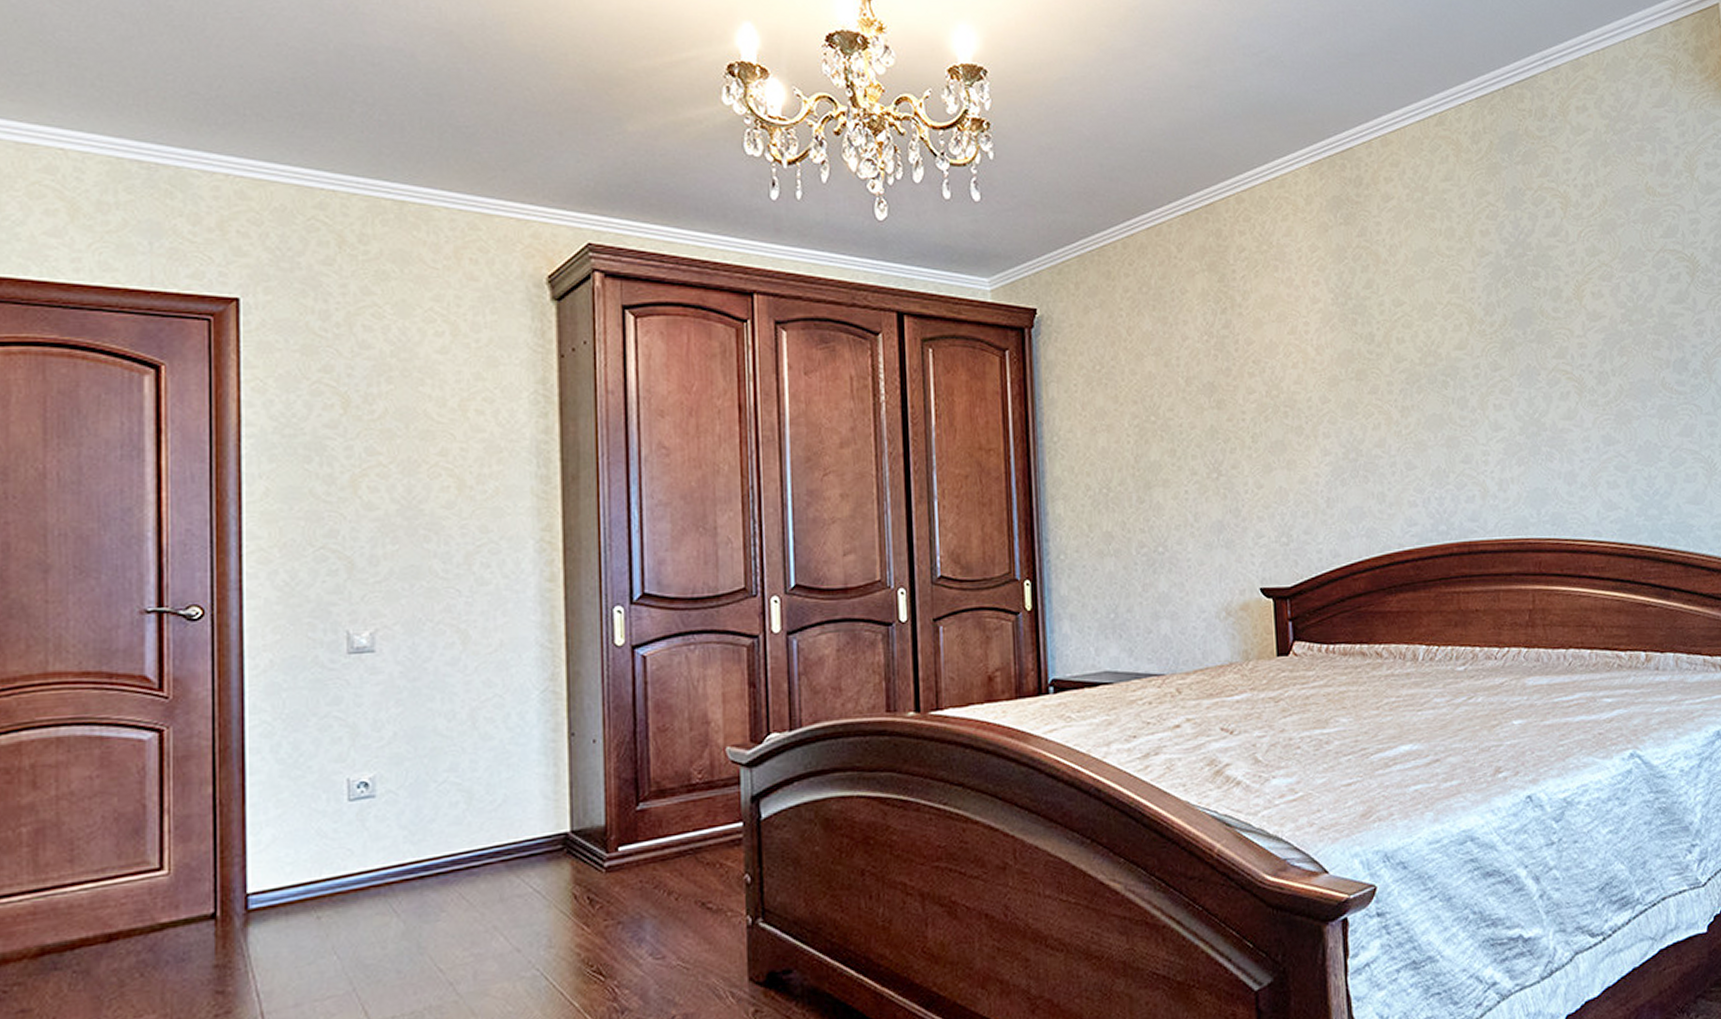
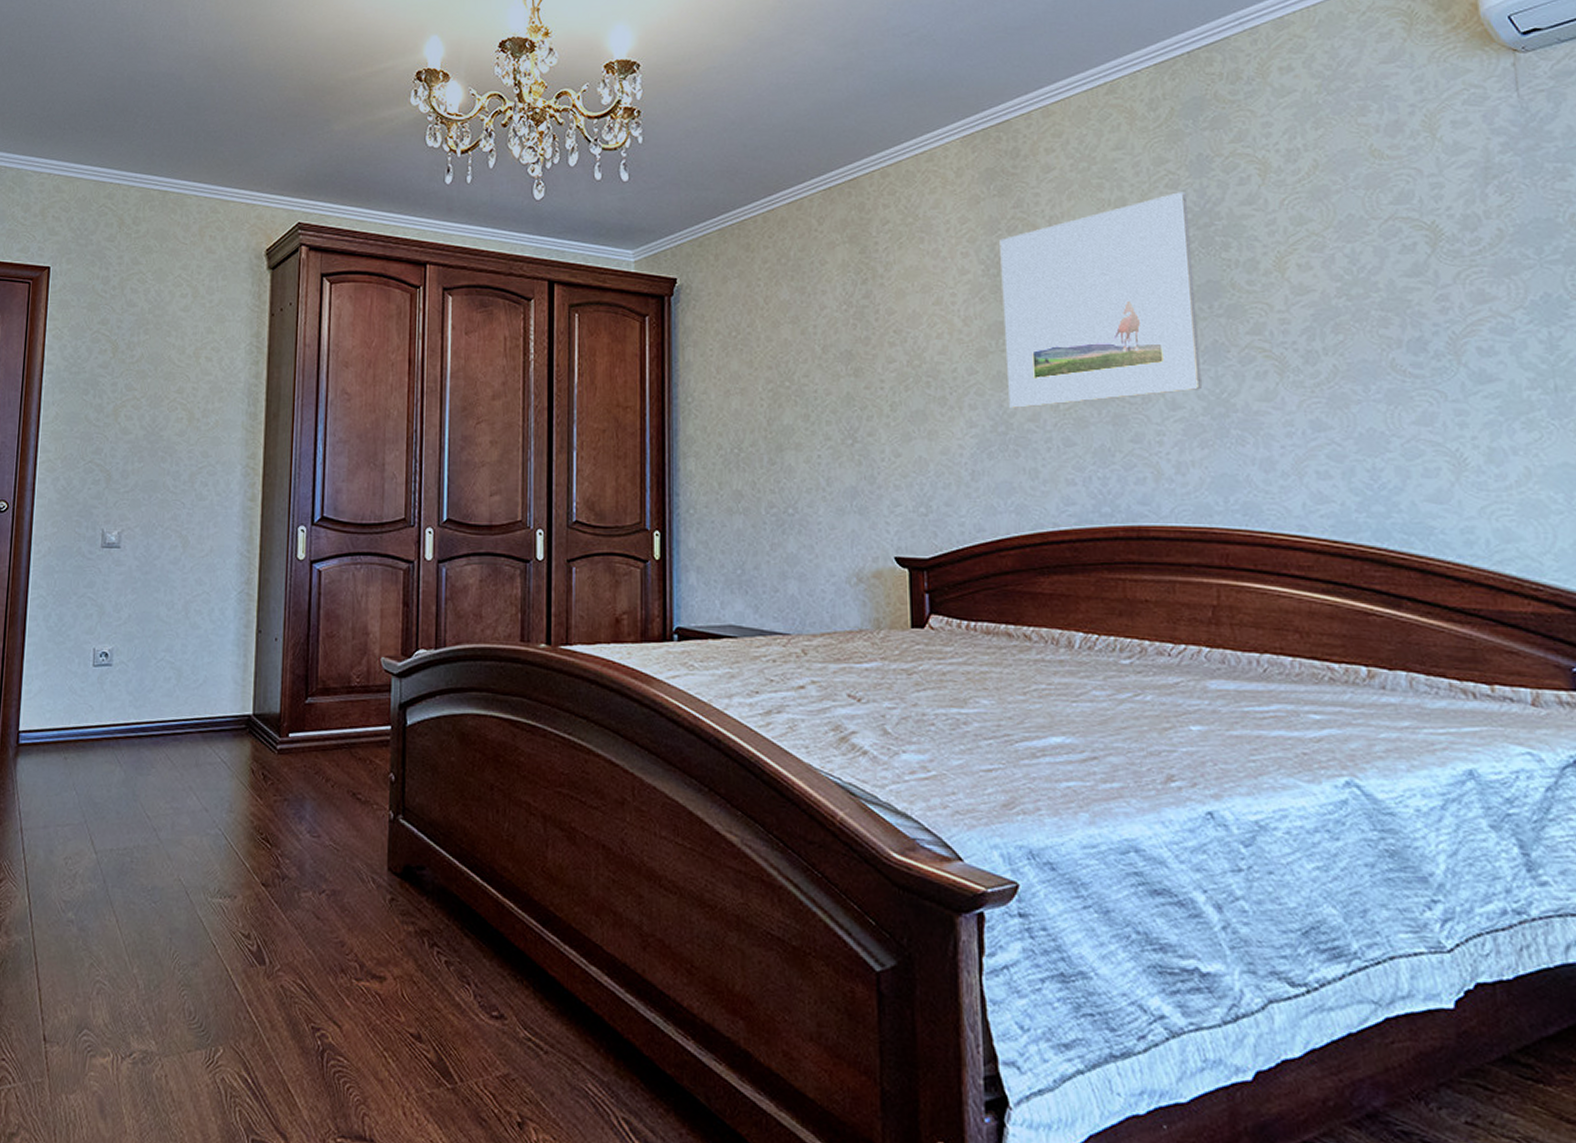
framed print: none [1346,223,1518,435] -> present [1000,192,1202,408]

